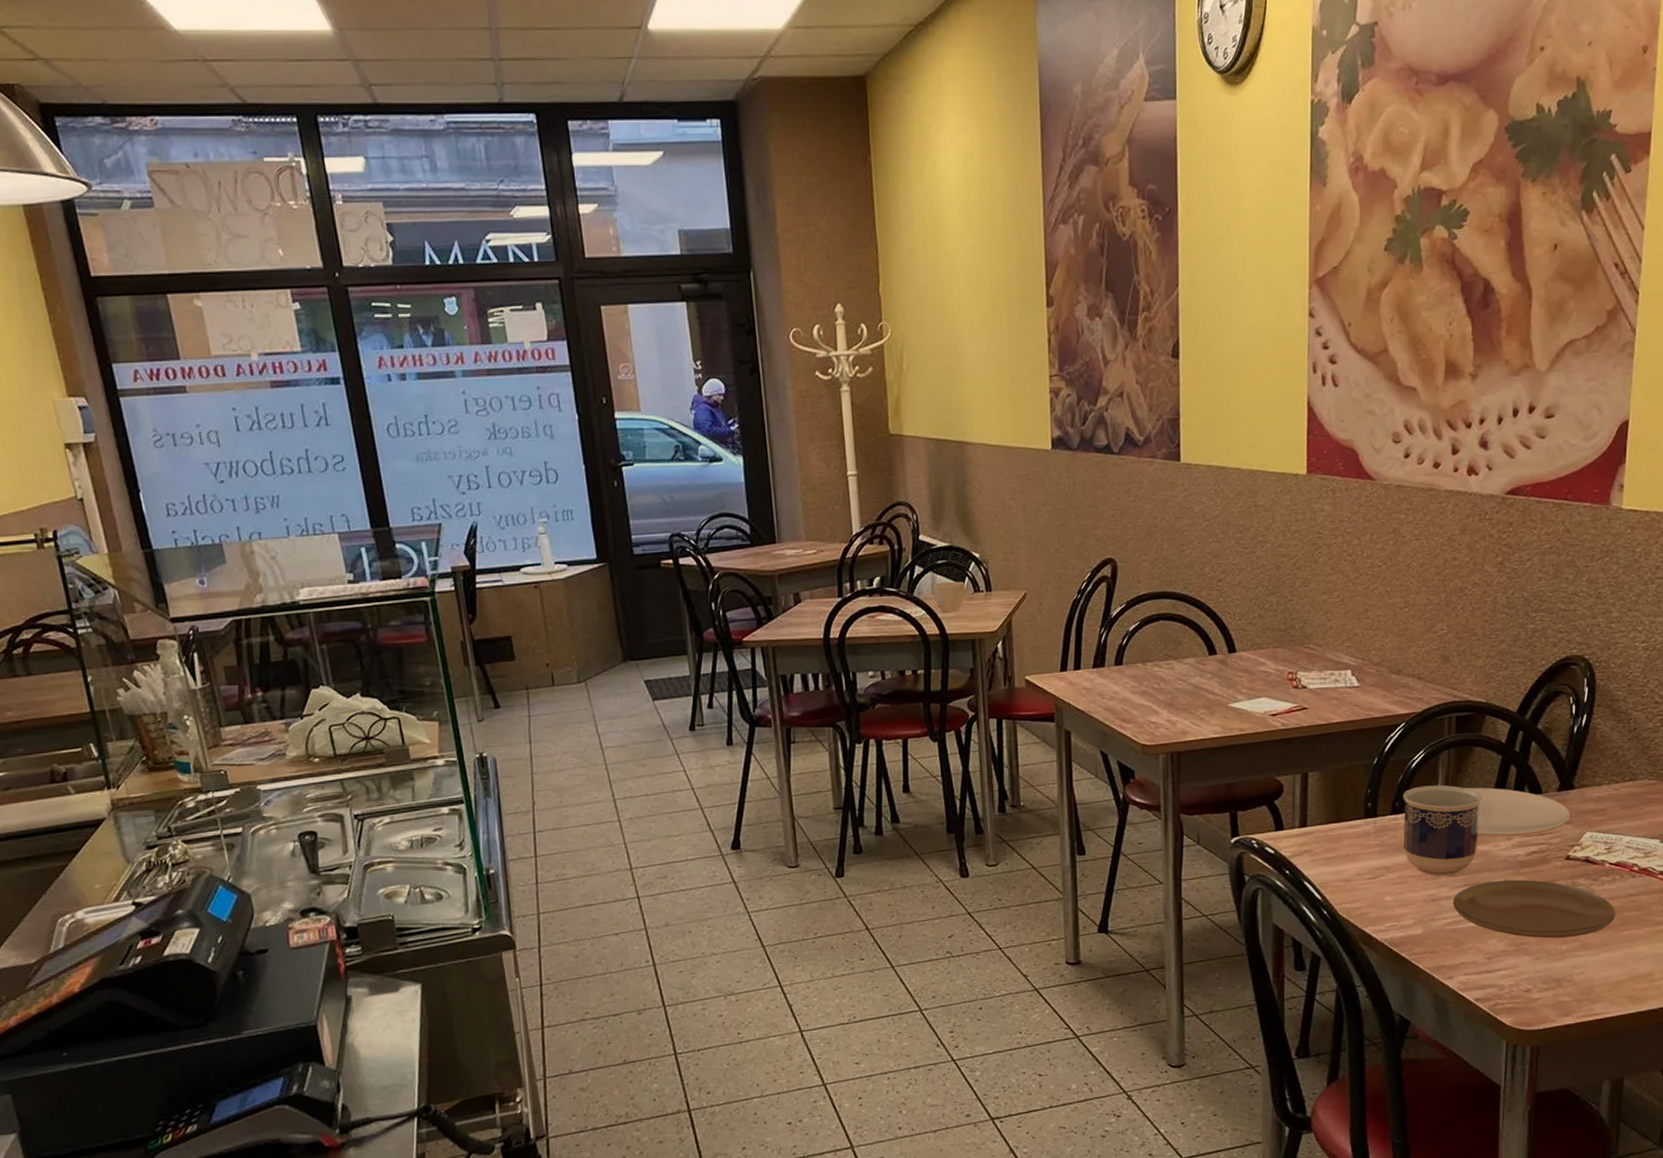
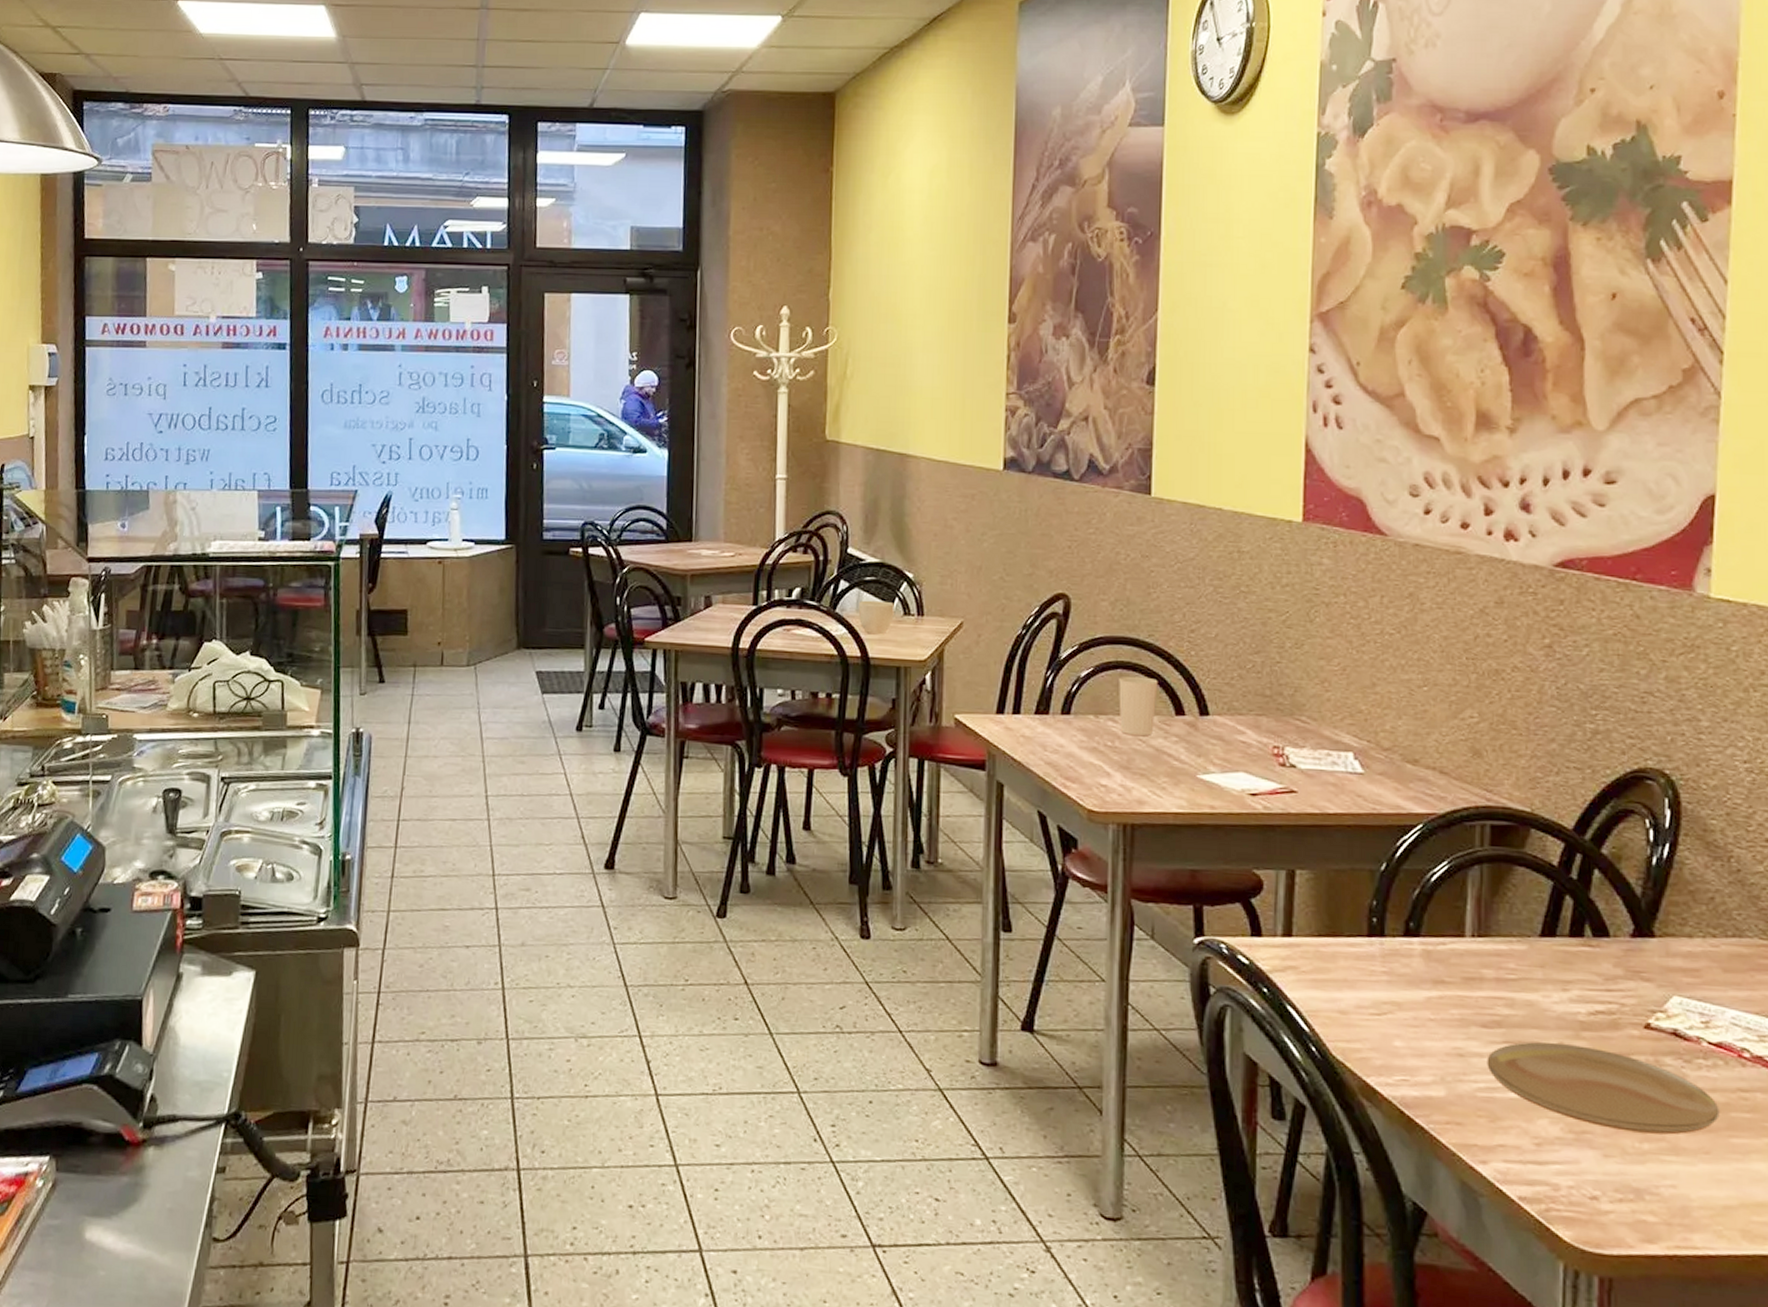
cup: none [1161,625,1194,677] -> present [1119,676,1158,737]
cup: present [1403,785,1483,876] -> none [1419,905,1527,1026]
plate: present [1465,787,1570,838] -> none [1503,916,1650,990]

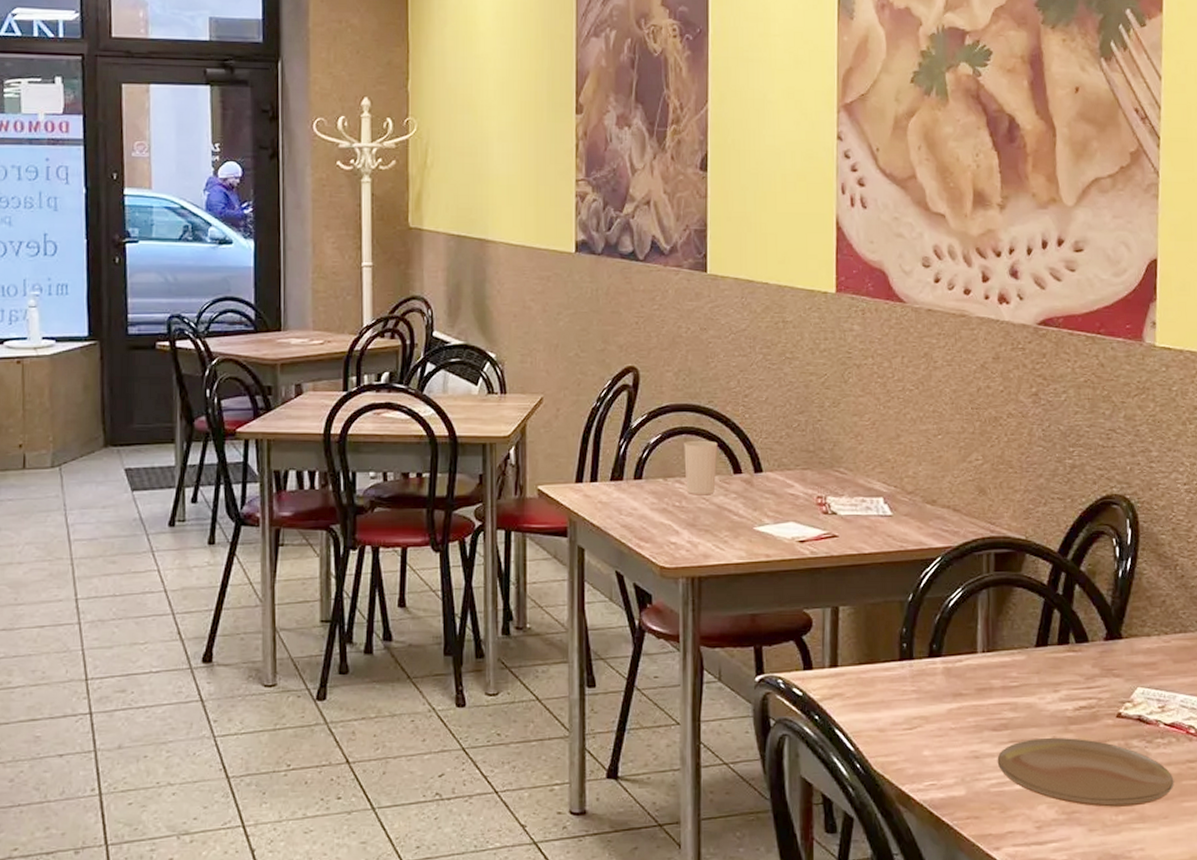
cup: present [858,600,894,635] -> none [445,381,479,414]

